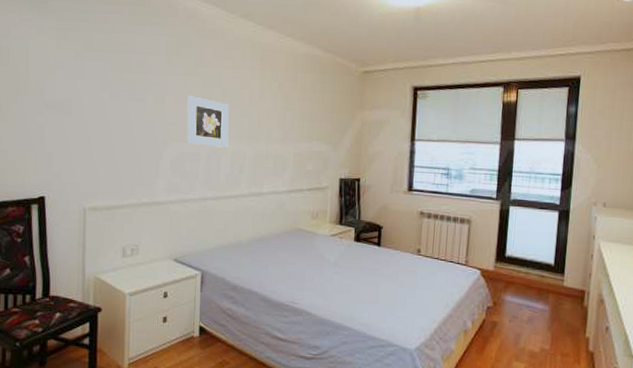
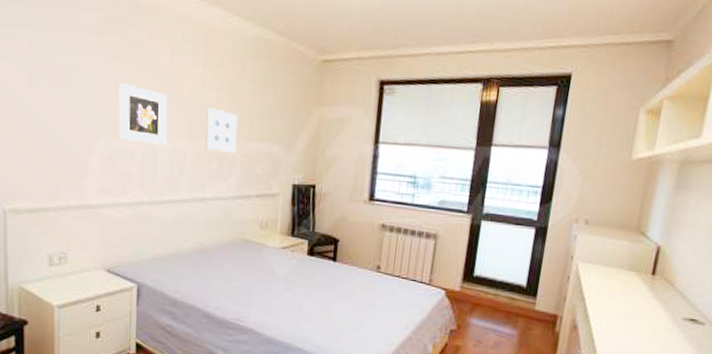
wall art: none [262,114,291,153] -> present [205,107,238,153]

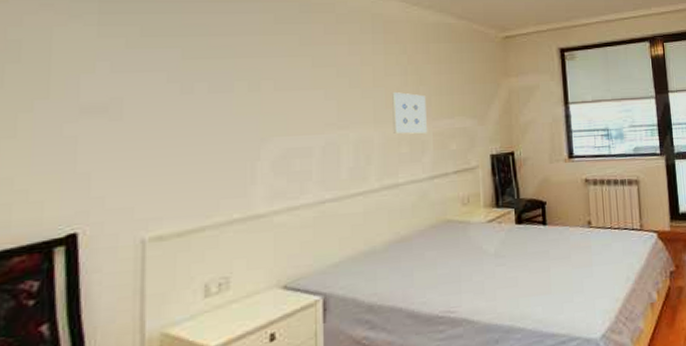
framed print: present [118,83,168,145] -> none [291,79,349,137]

